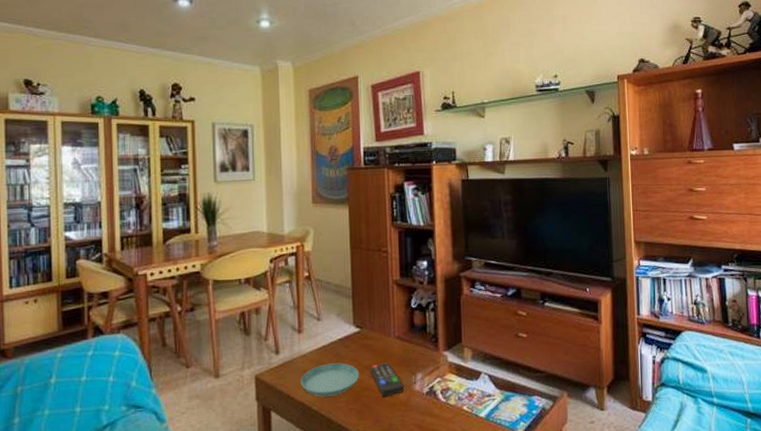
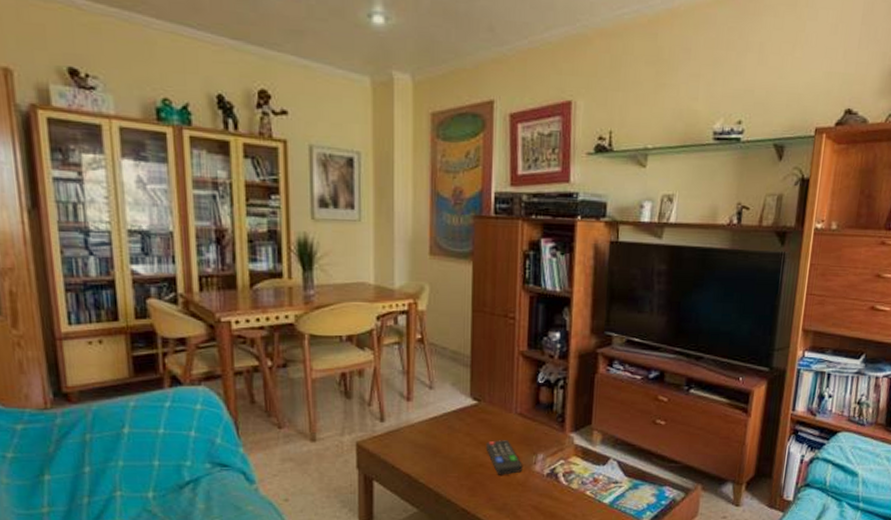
saucer: present [300,363,359,397] -> none [407,436,473,470]

